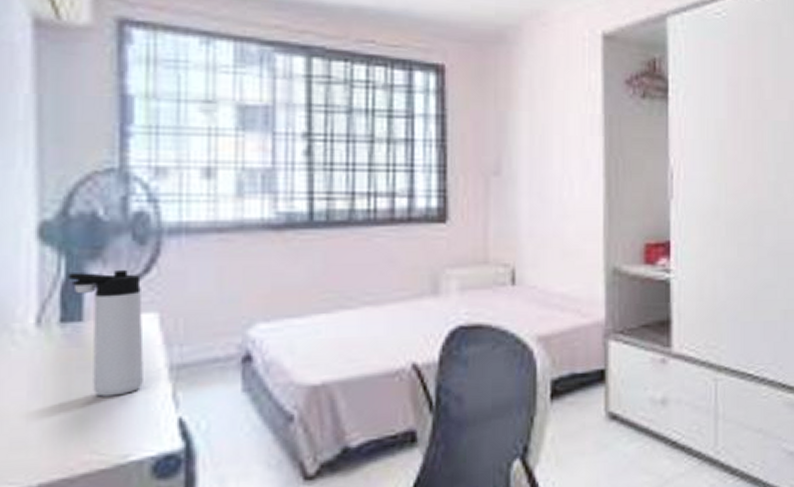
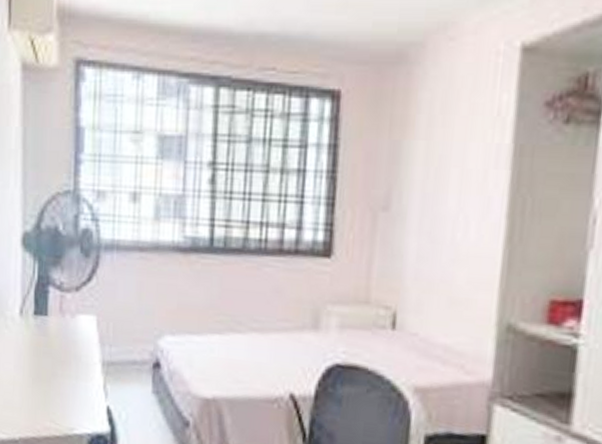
thermos bottle: present [67,269,144,397] -> none [39,276,86,380]

